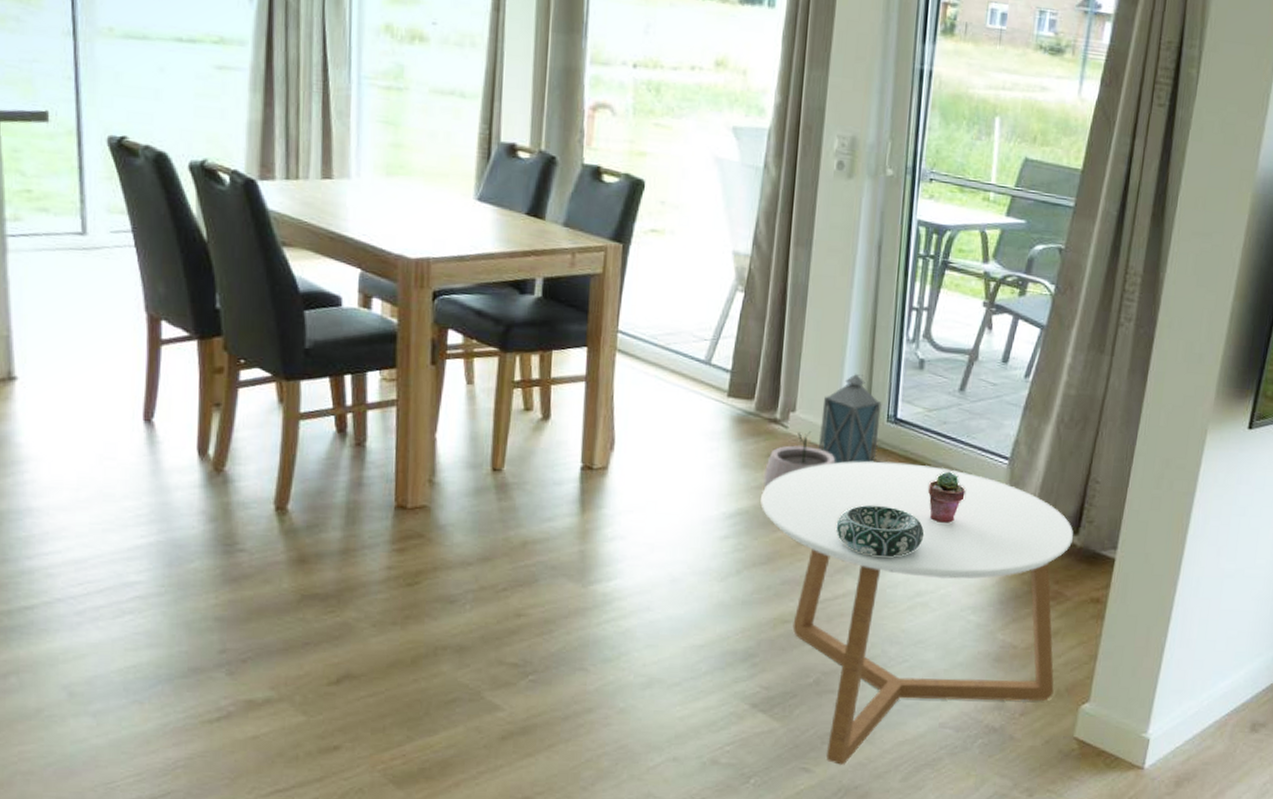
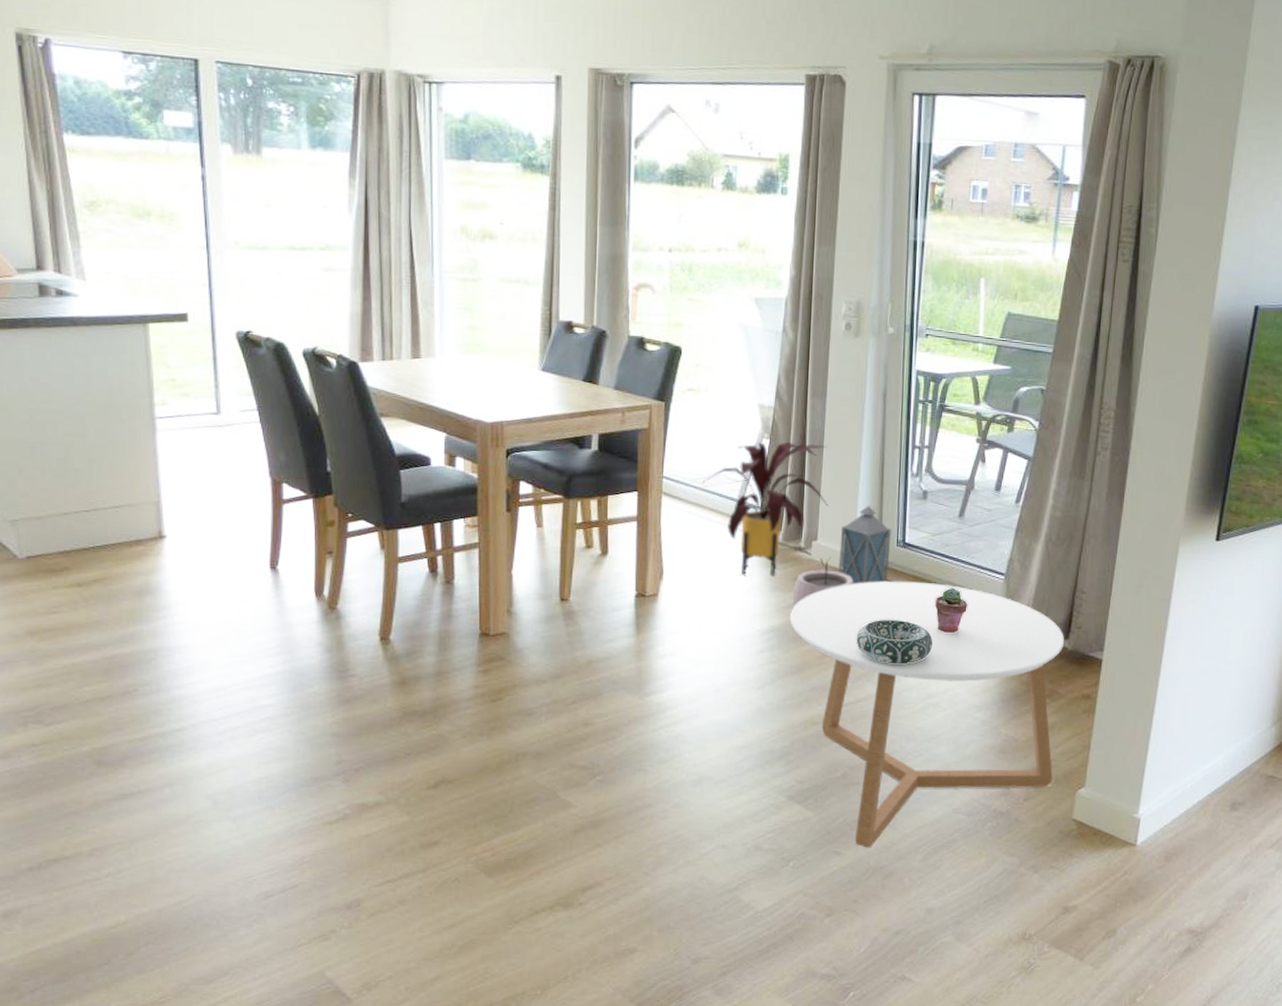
house plant: none [663,295,810,452] -> present [702,441,828,577]

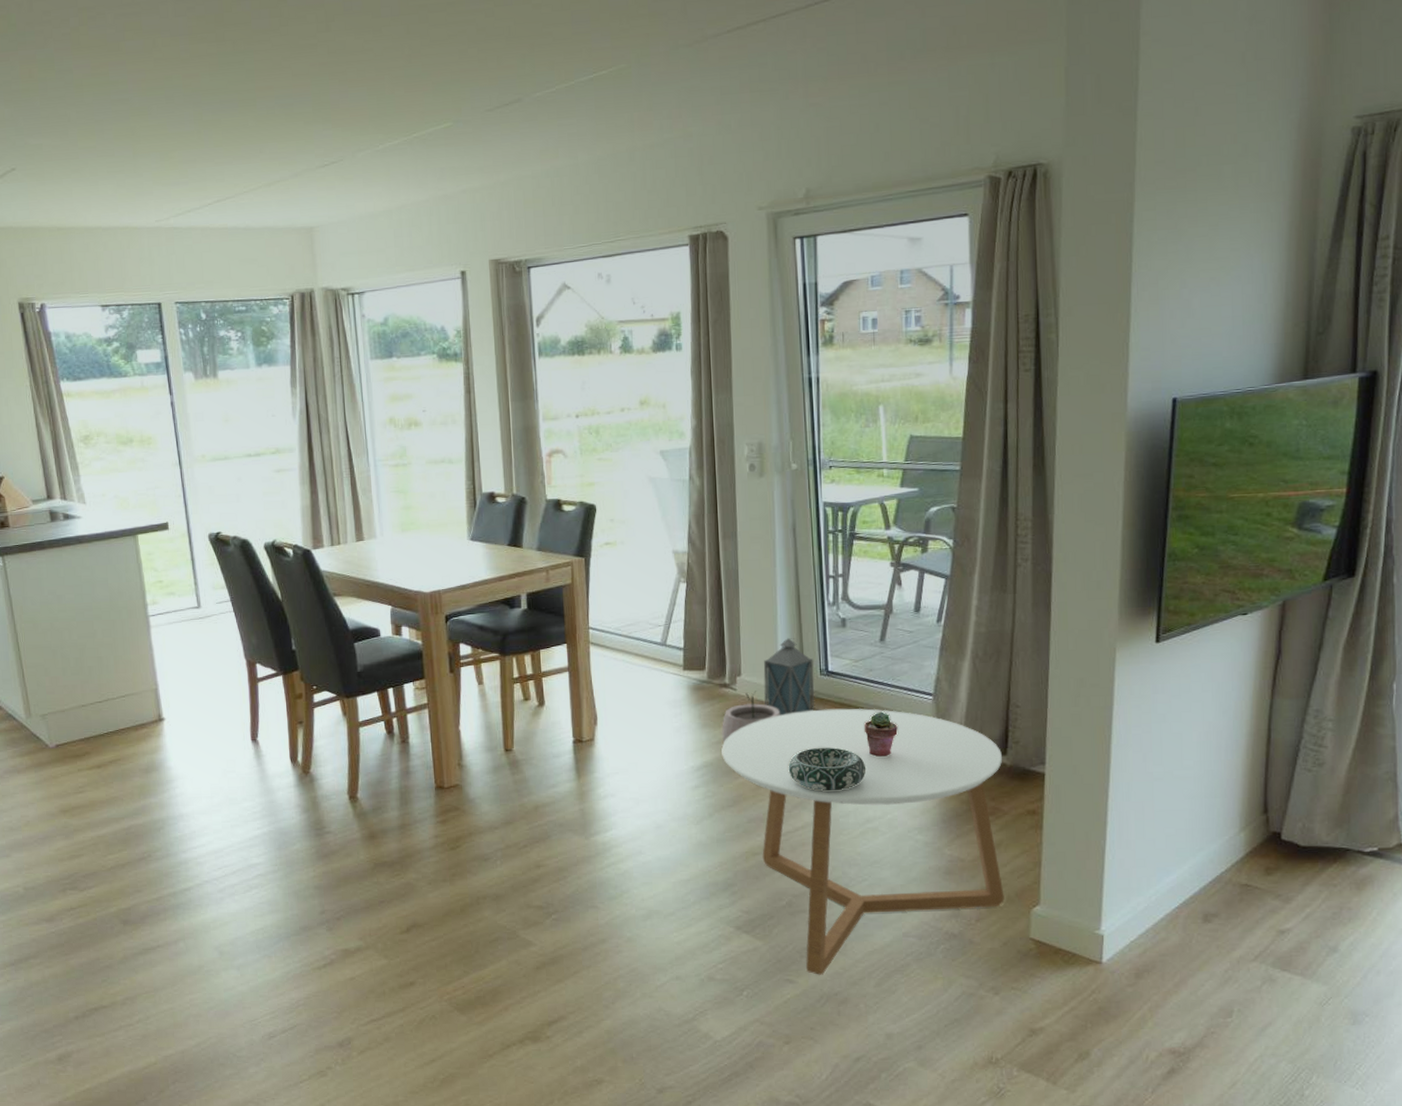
house plant: present [702,441,828,577] -> none [626,583,749,715]

